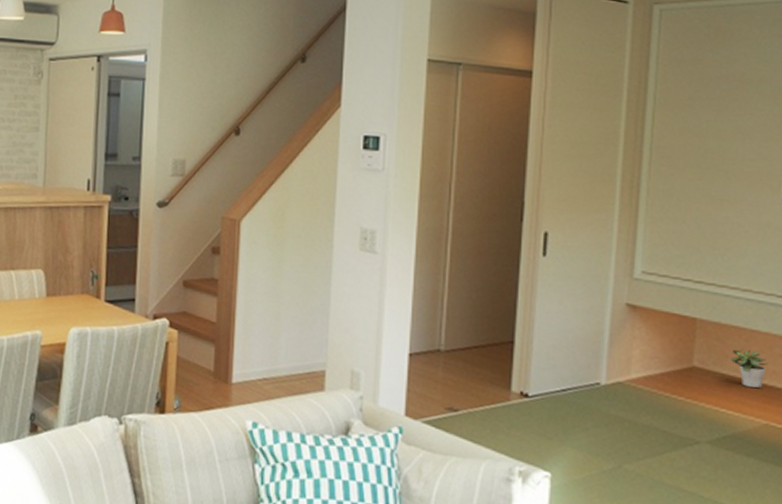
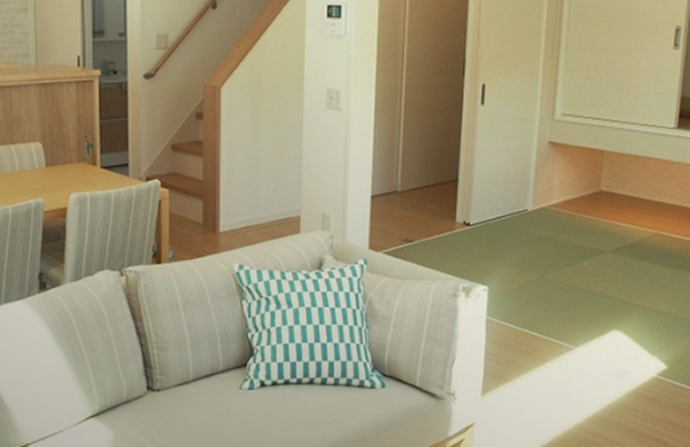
potted plant: present [731,348,768,388] -> none [630,173,659,204]

